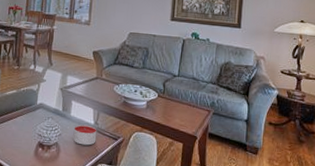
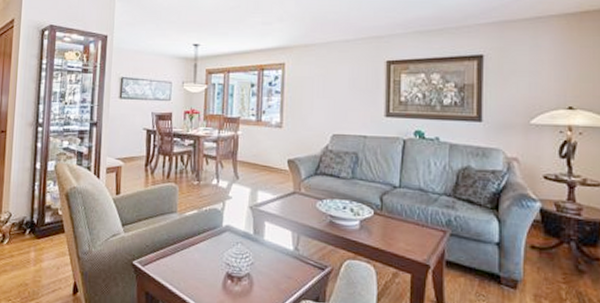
candle: present [73,124,97,146] -> none [268,250,298,277]

